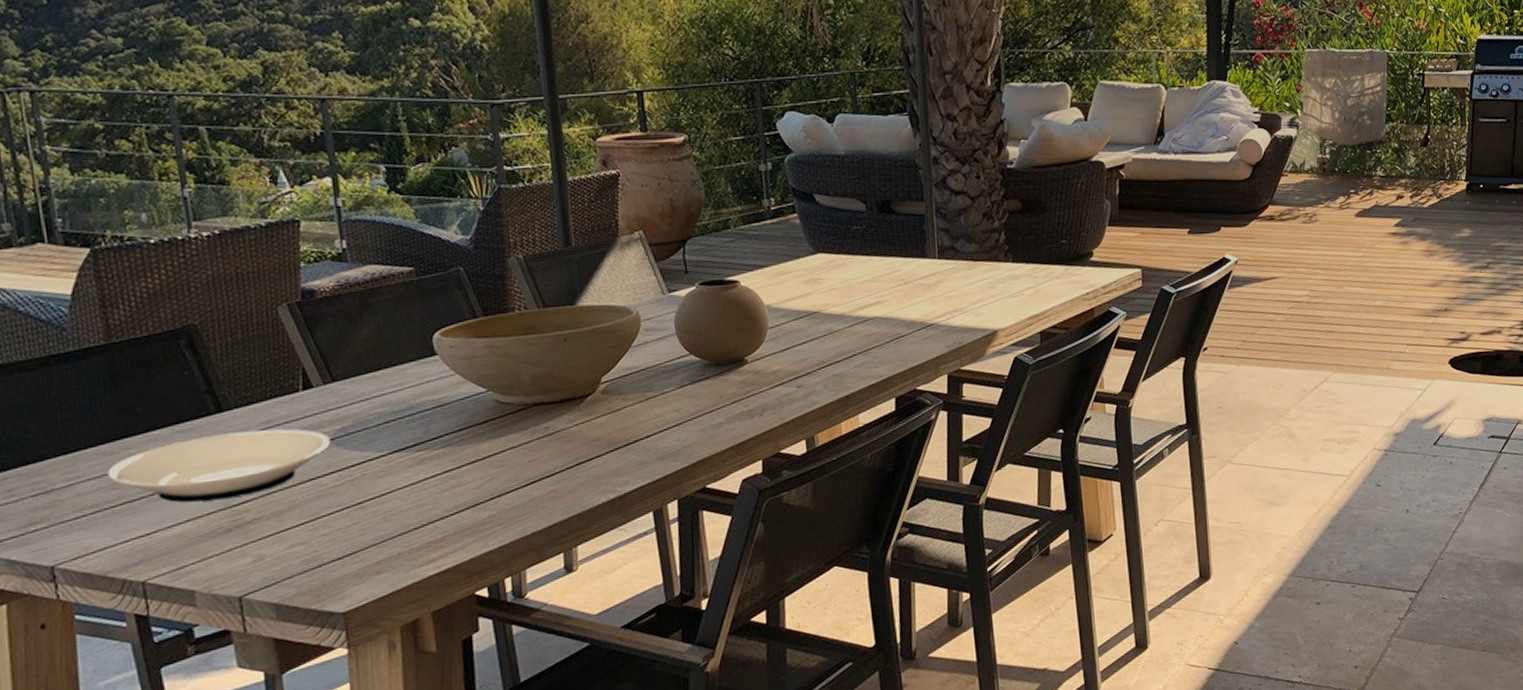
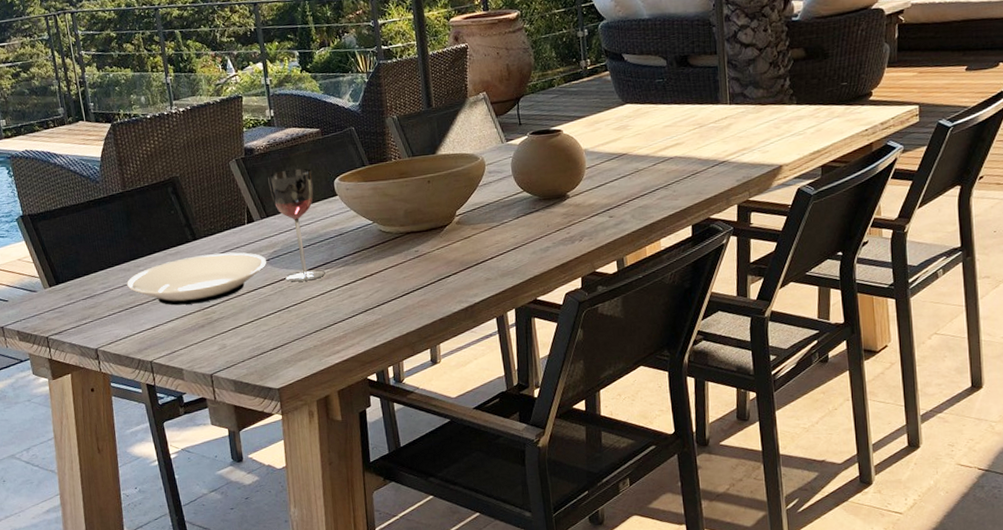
wineglass: none [335,318,417,469] -> present [268,168,325,282]

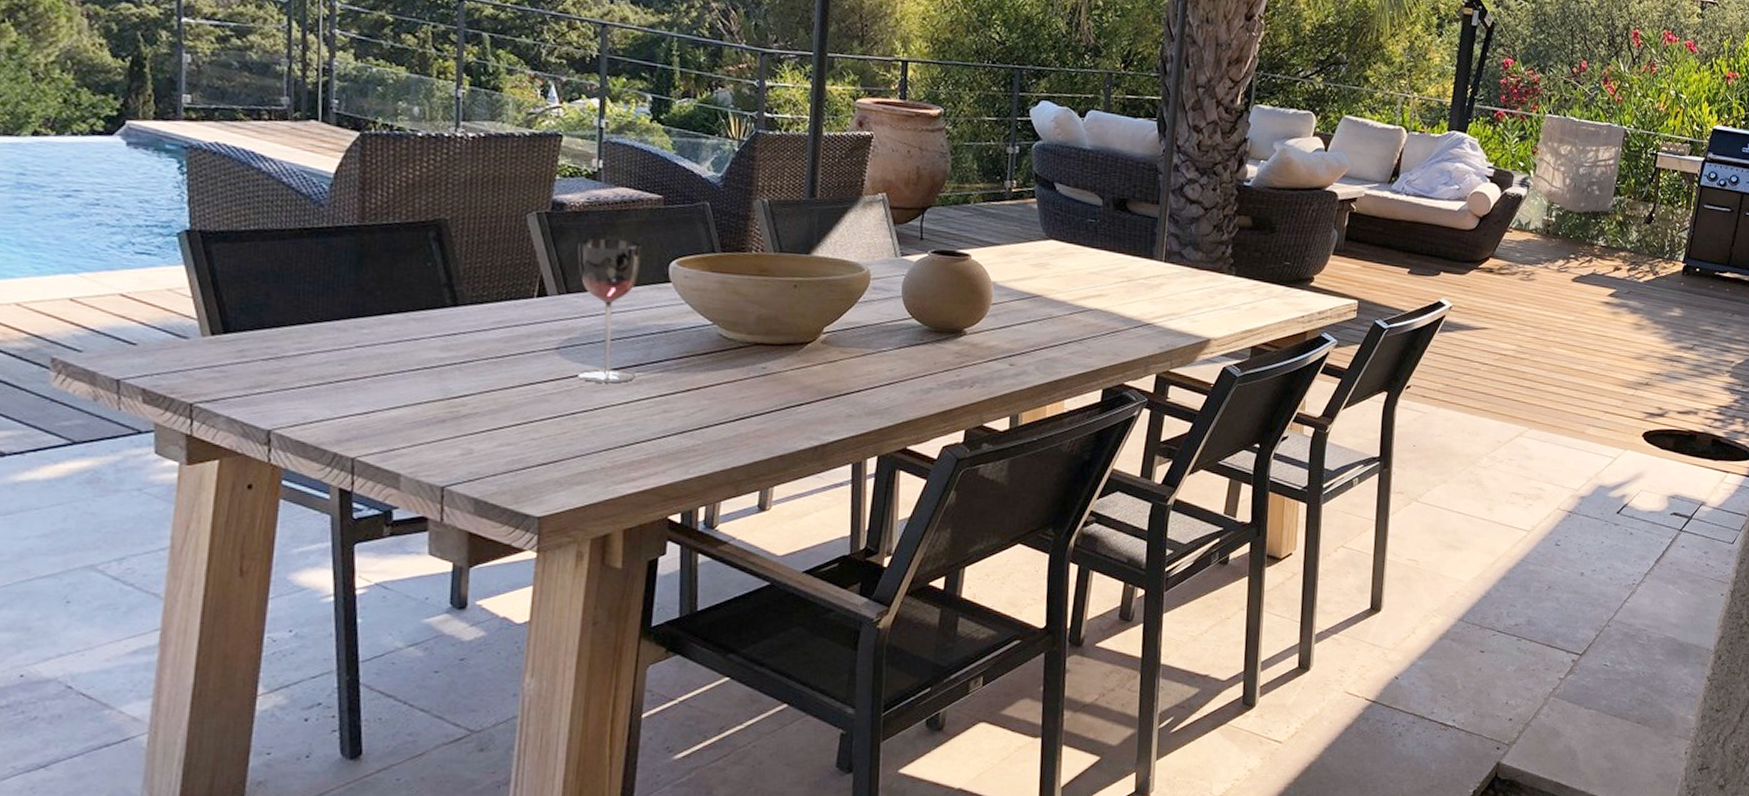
plate: present [127,252,267,306] -> none [337,327,556,391]

